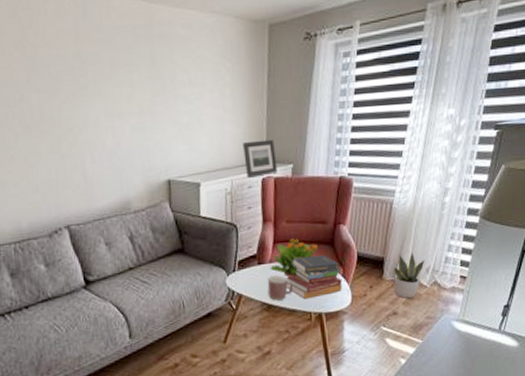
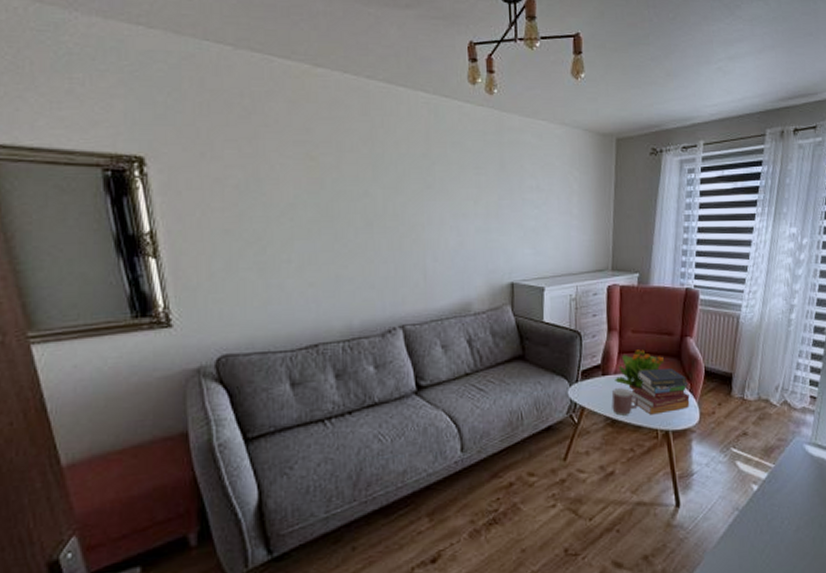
picture frame: present [243,139,278,178] -> none [589,247,624,285]
potted plant: present [394,252,425,299] -> none [742,369,774,419]

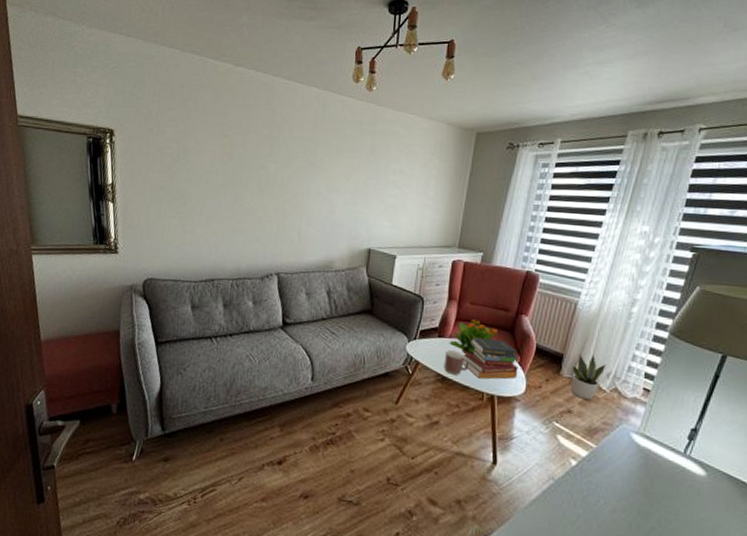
potted plant: none [742,369,774,419] -> present [571,353,606,400]

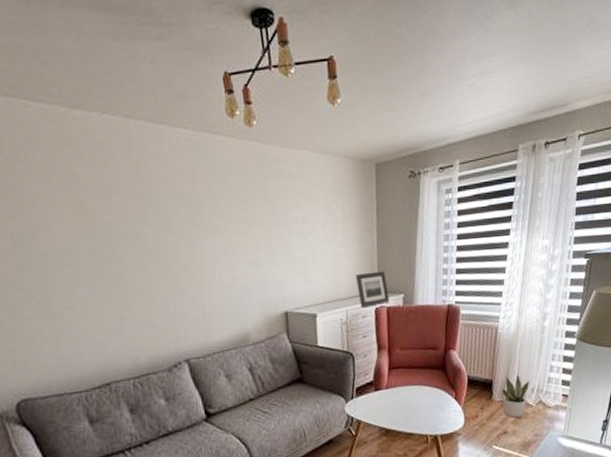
picture frame: none [438,227,469,259] -> present [356,271,390,308]
mug: present [443,350,470,375] -> none [384,401,410,426]
potted flower: present [449,320,497,355] -> none [387,364,430,402]
books: present [463,338,518,379] -> none [402,380,456,423]

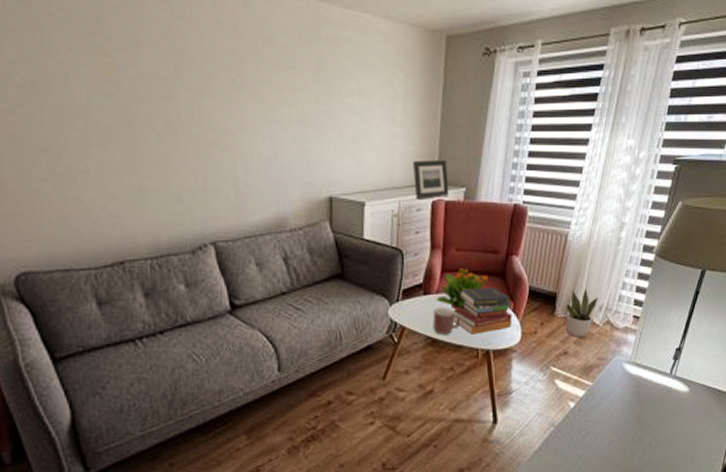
mug: none [384,401,410,426] -> present [432,308,461,335]
potted flower: none [387,364,430,402] -> present [437,268,488,310]
books: none [402,380,456,423] -> present [453,288,512,335]

